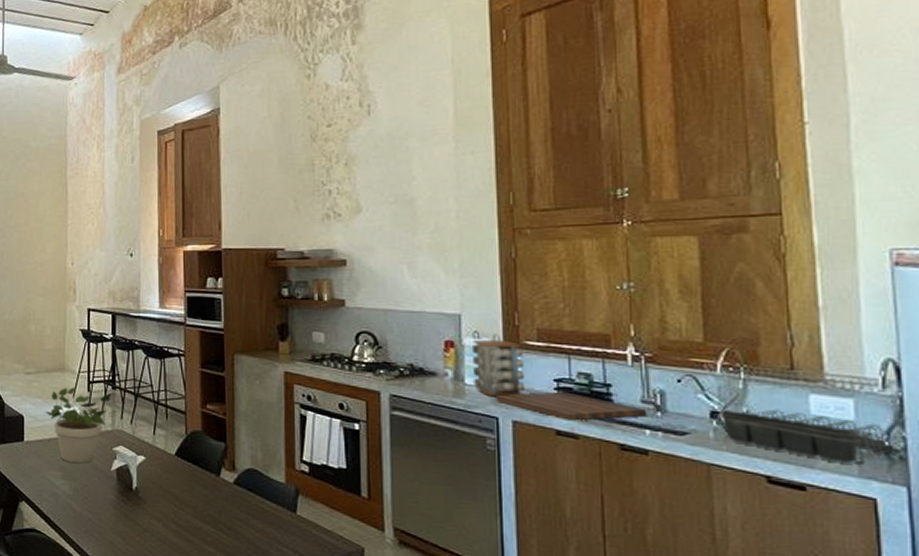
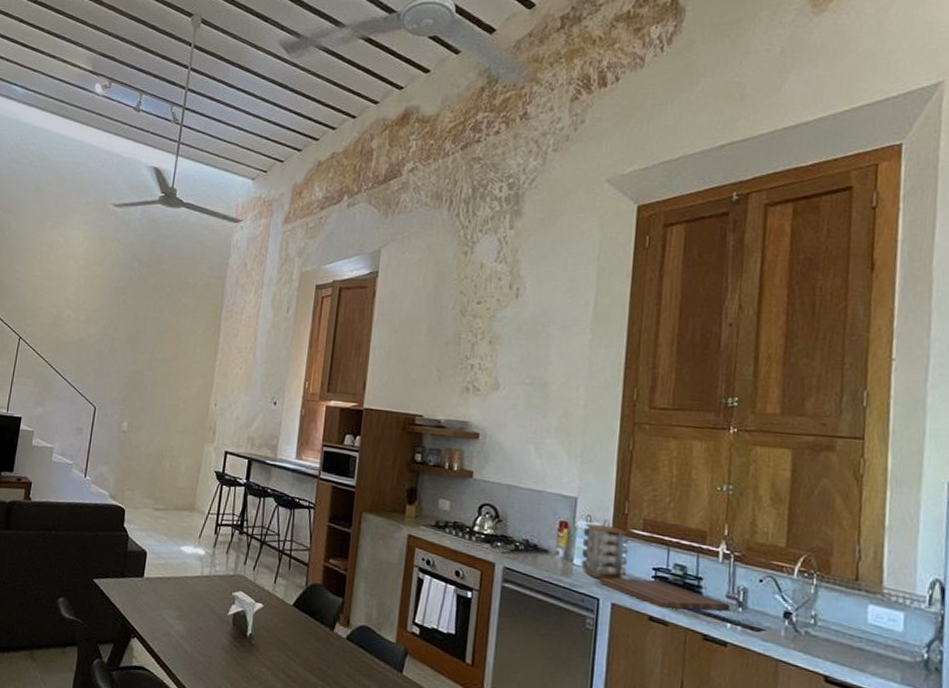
potted plant: present [45,387,120,463] -> none [169,527,244,605]
dish rack: present [719,409,903,464] -> none [791,611,939,672]

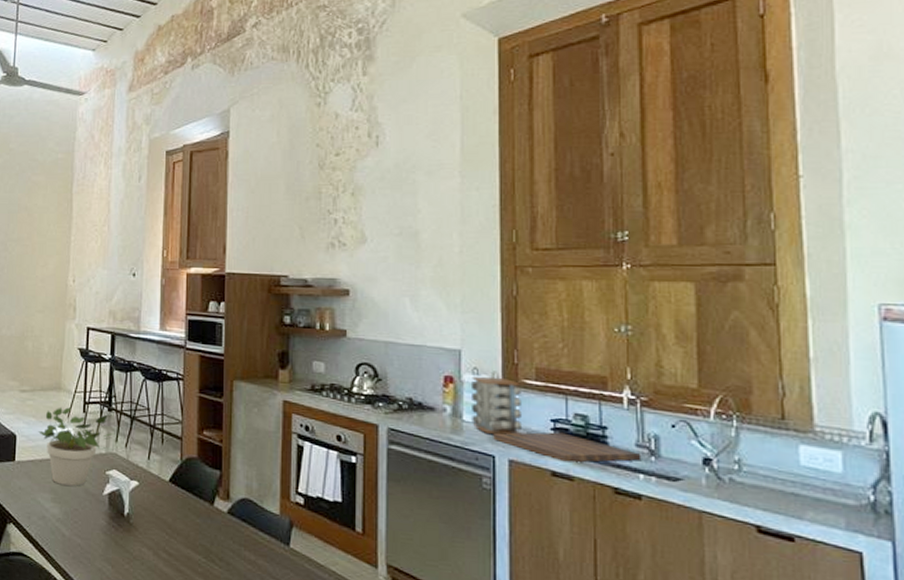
potted plant: none [169,527,244,605] -> present [38,407,115,486]

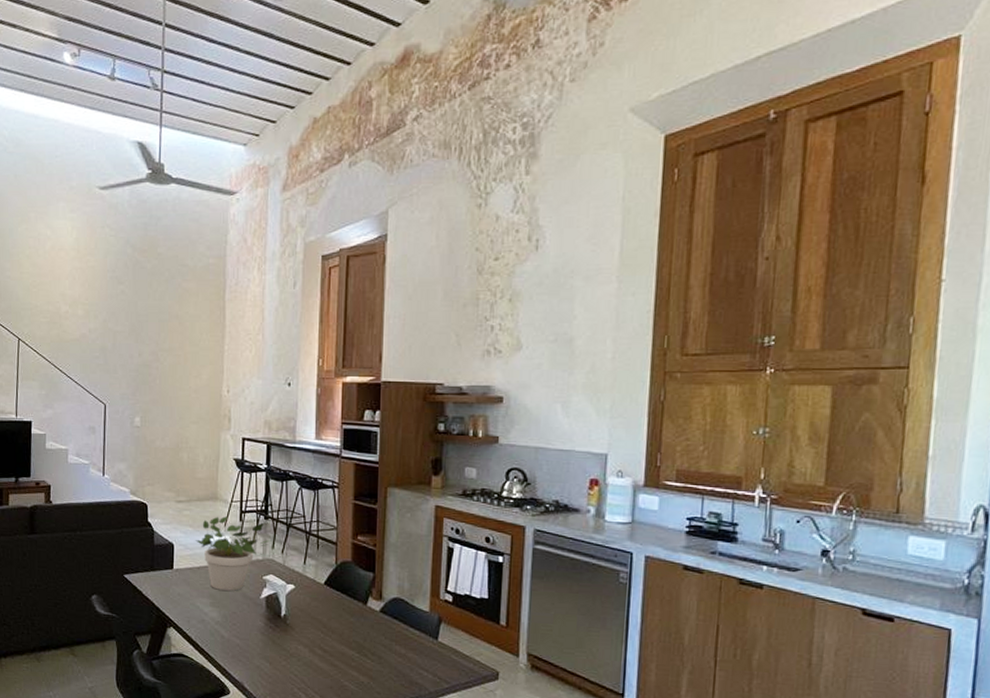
spice rack: present [470,371,521,435] -> none [613,473,662,534]
cutting board: present [493,432,642,463] -> none [632,529,767,557]

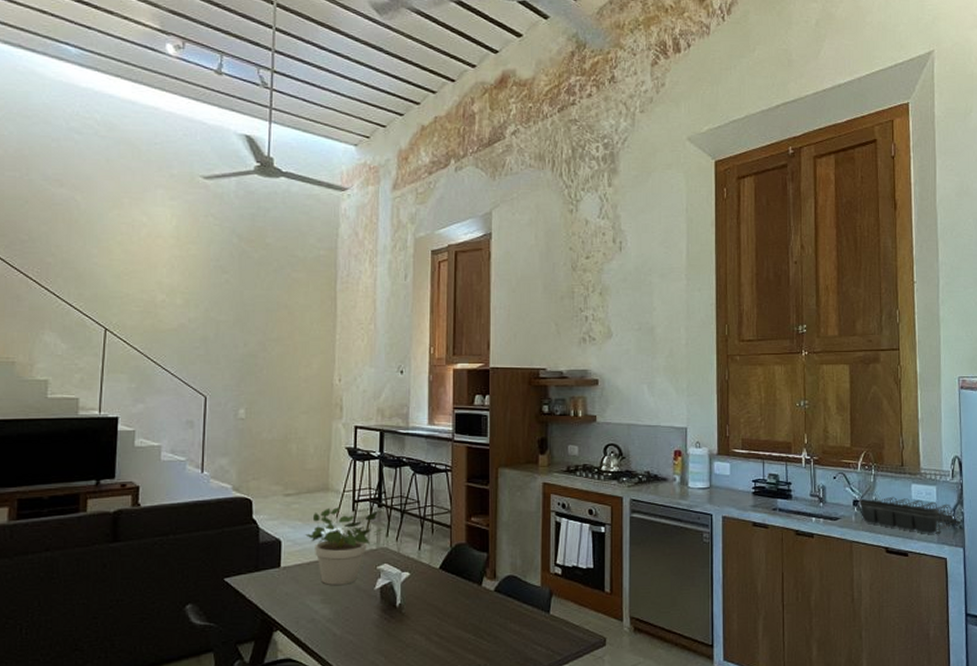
dish rack: none [829,548,980,599] -> present [858,496,962,534]

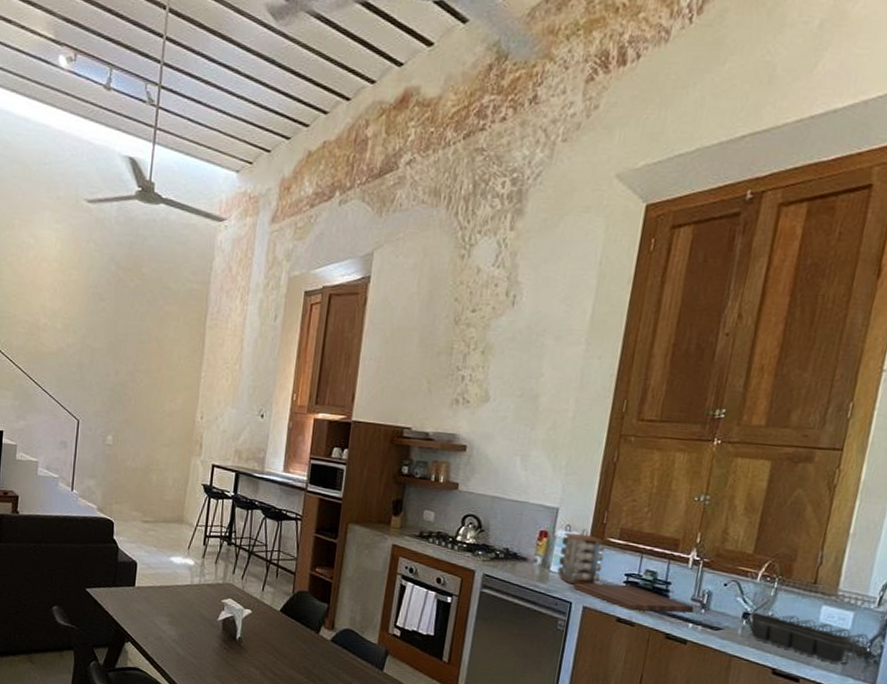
potted plant: present [305,507,386,585] -> none [159,538,233,612]
spice rack: none [694,443,732,497] -> present [557,528,605,586]
cutting board: none [711,490,814,514] -> present [573,583,695,613]

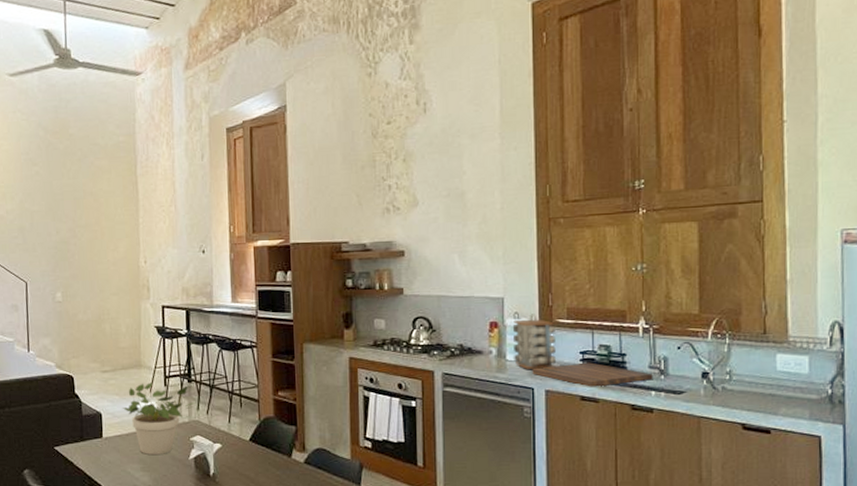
potted plant: none [159,538,233,612] -> present [123,382,197,455]
dish rack: present [749,612,879,665] -> none [708,367,842,409]

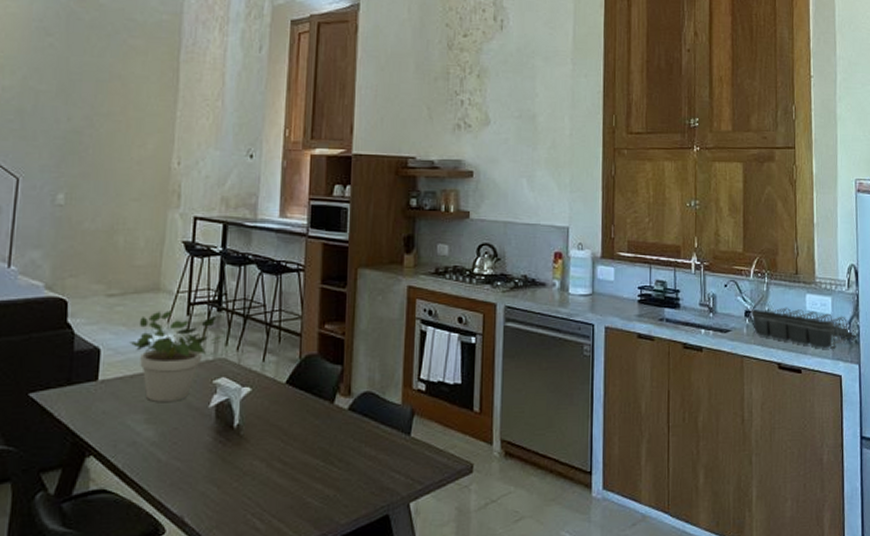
spice rack: present [512,314,556,370] -> none [576,245,616,305]
cutting board: present [532,362,653,387] -> none [593,298,703,324]
dish rack: none [708,367,842,409] -> present [750,307,857,349]

